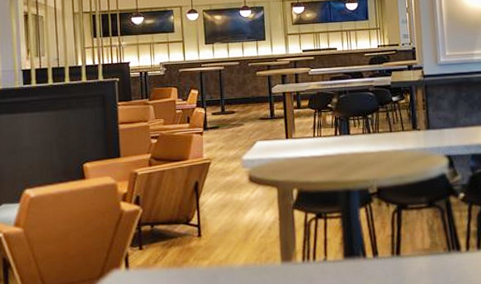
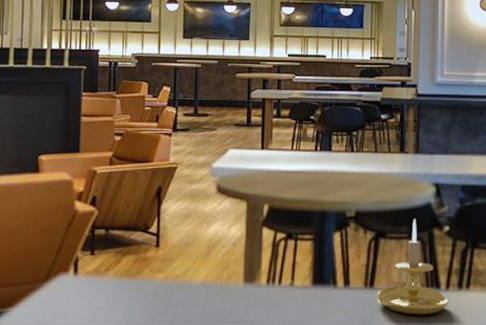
candle holder: none [404,189,471,277] -> present [377,219,450,315]

